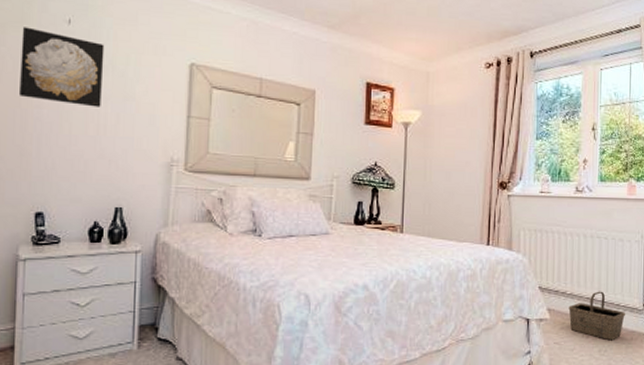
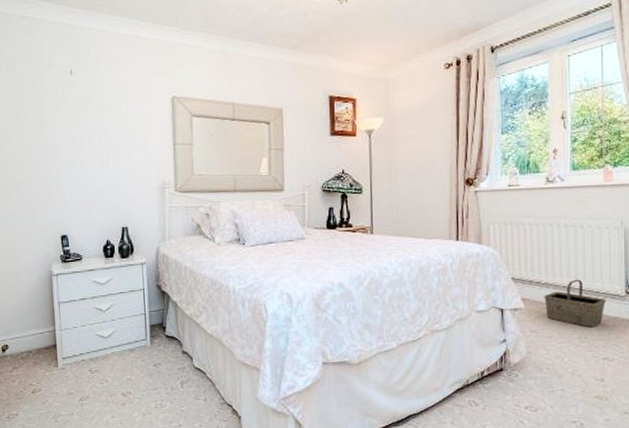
wall art: present [20,27,105,107] -> none [36,81,103,144]

